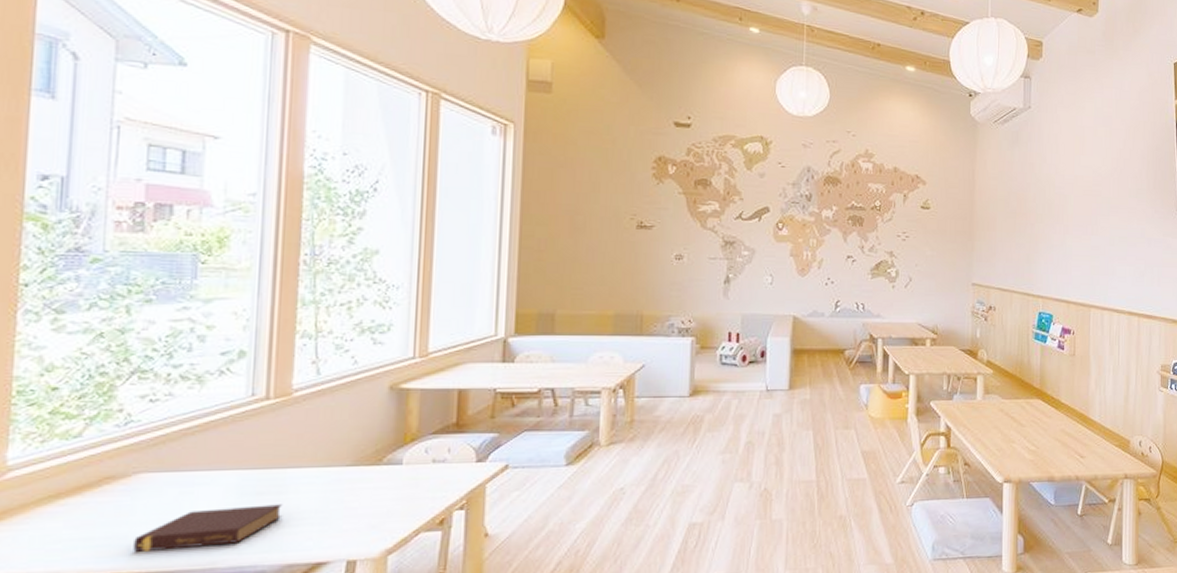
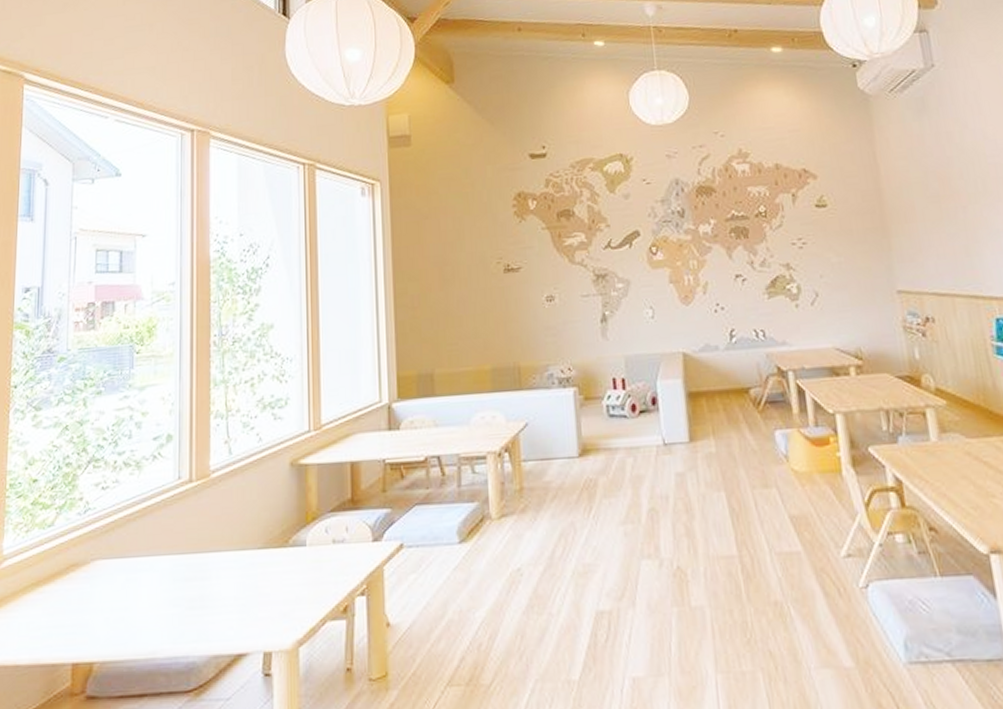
book: present [133,504,283,552] -> none [93,590,208,640]

